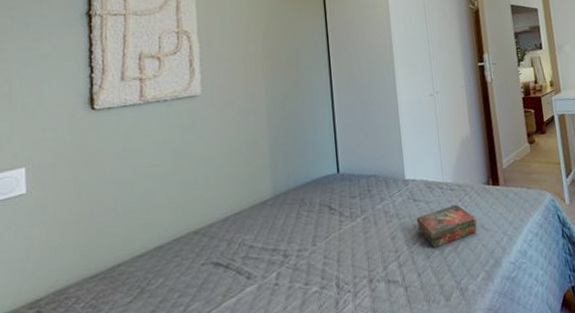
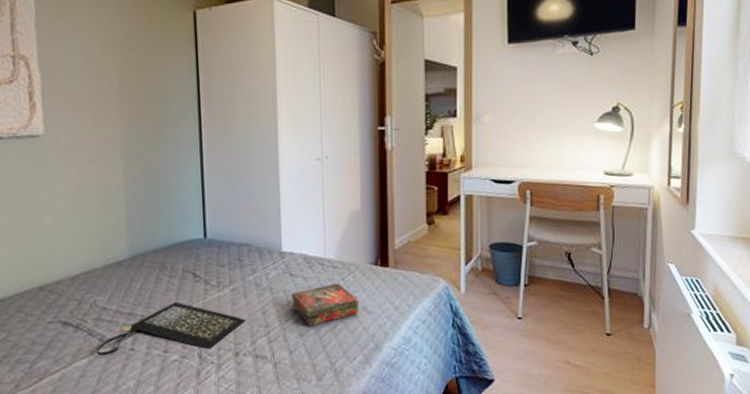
clutch bag: none [244,234,378,293] -> present [96,301,247,356]

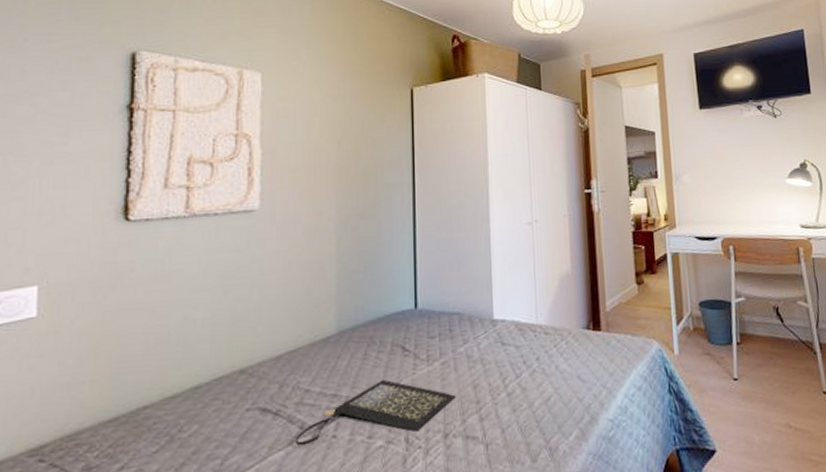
book: present [292,283,360,327] -> none [504,350,574,400]

